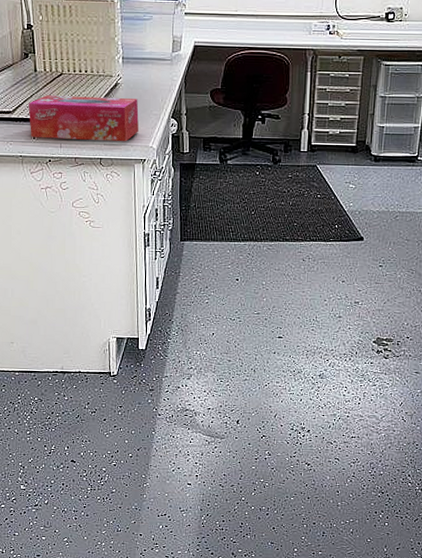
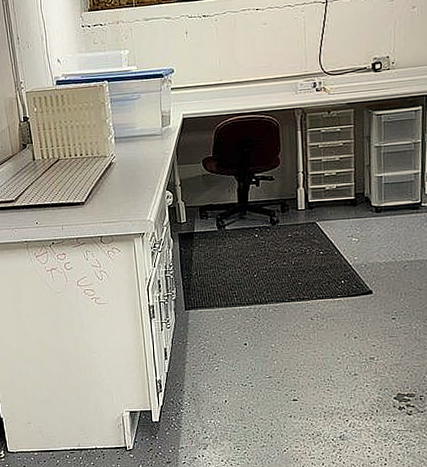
tissue box: present [28,95,139,142] -> none [29,175,135,223]

